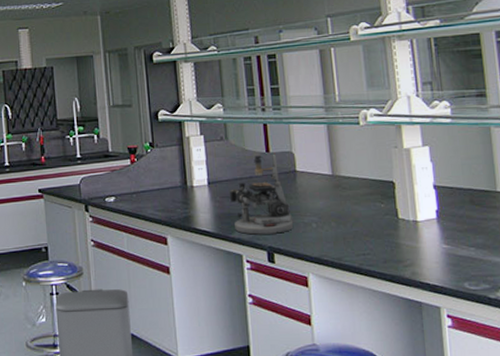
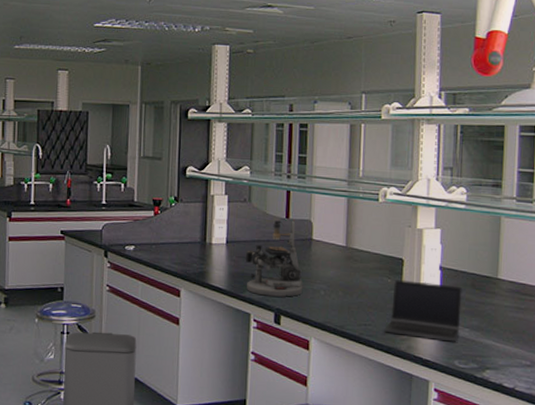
laptop computer: none [385,202,465,265] -> present [384,279,463,343]

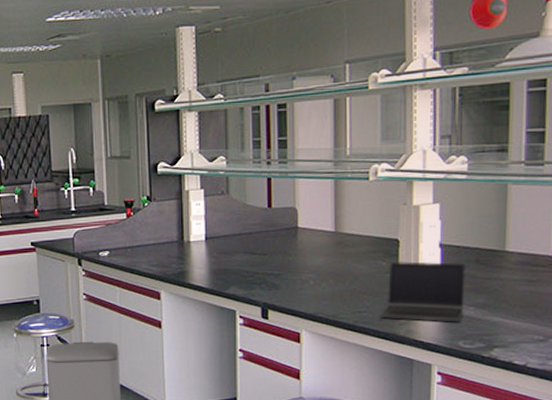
microscope: present [246,220,303,297] -> none [227,210,291,291]

